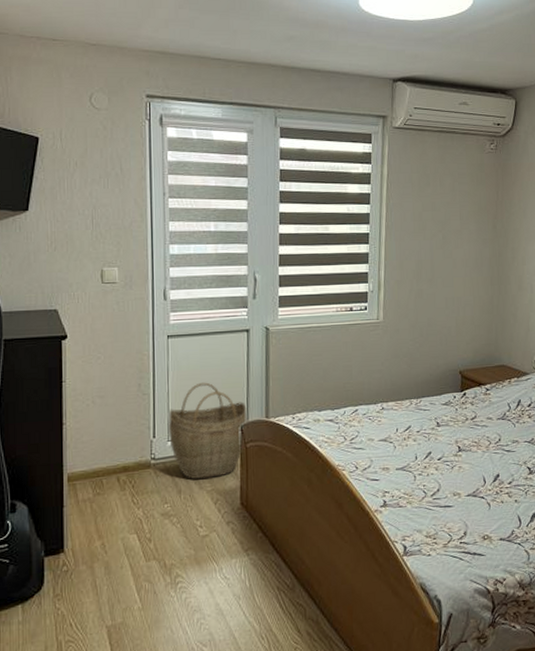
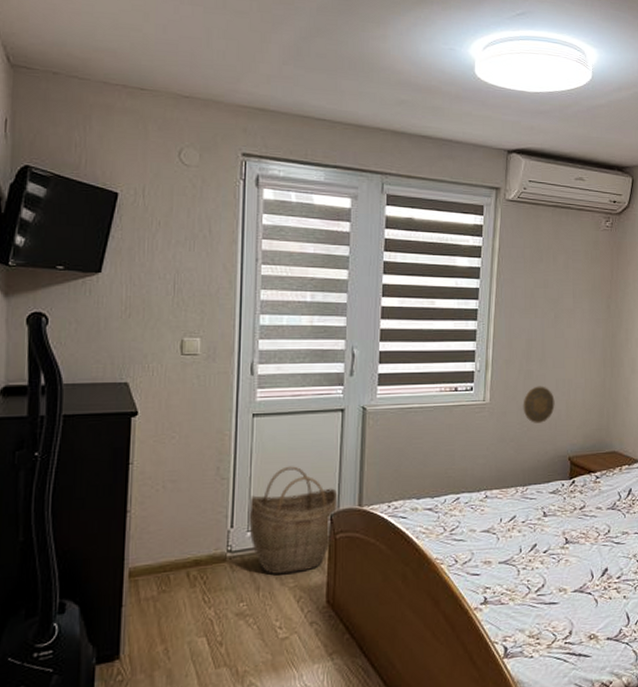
decorative plate: none [414,304,445,340] -> present [523,386,555,423]

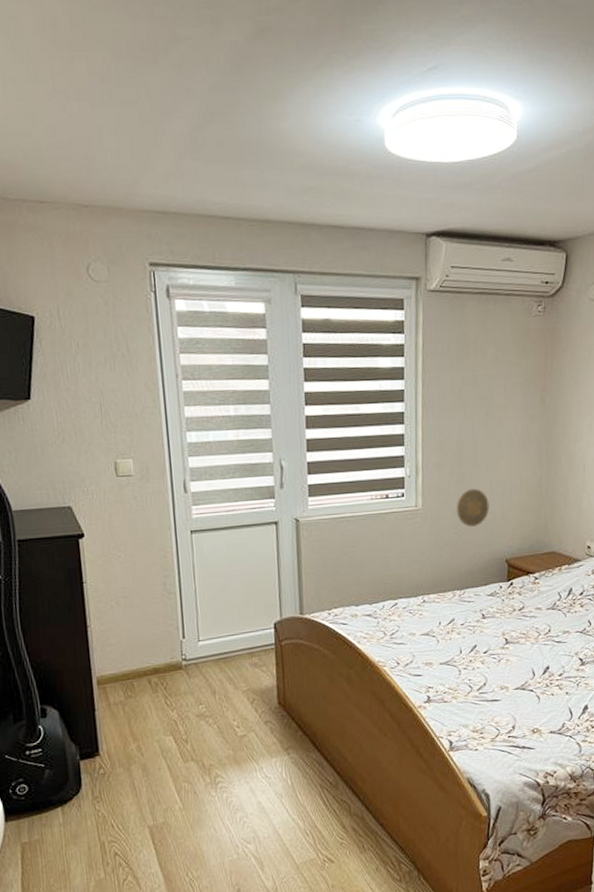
woven basket: present [249,466,338,574] -> none [197,579,281,680]

